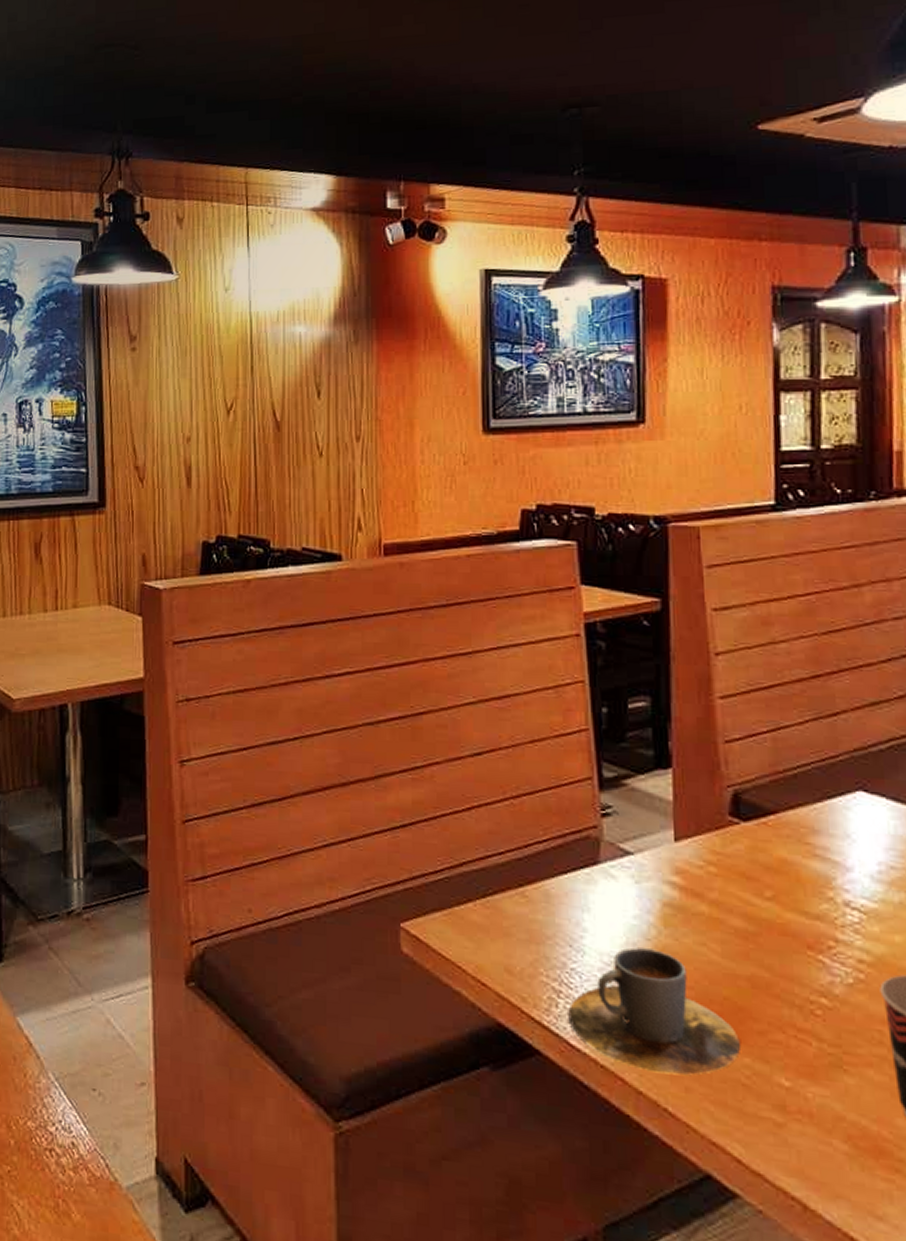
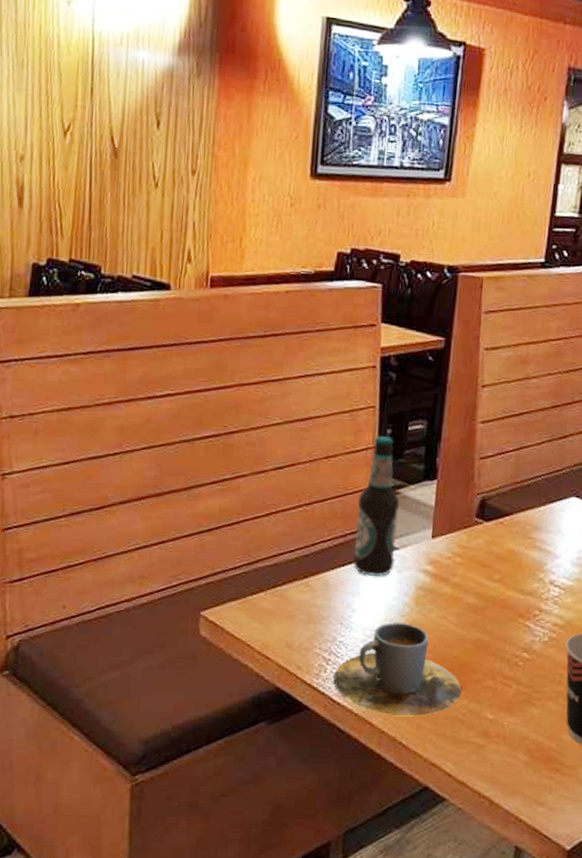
bottle: none [575,716,630,888] -> present [353,436,400,576]

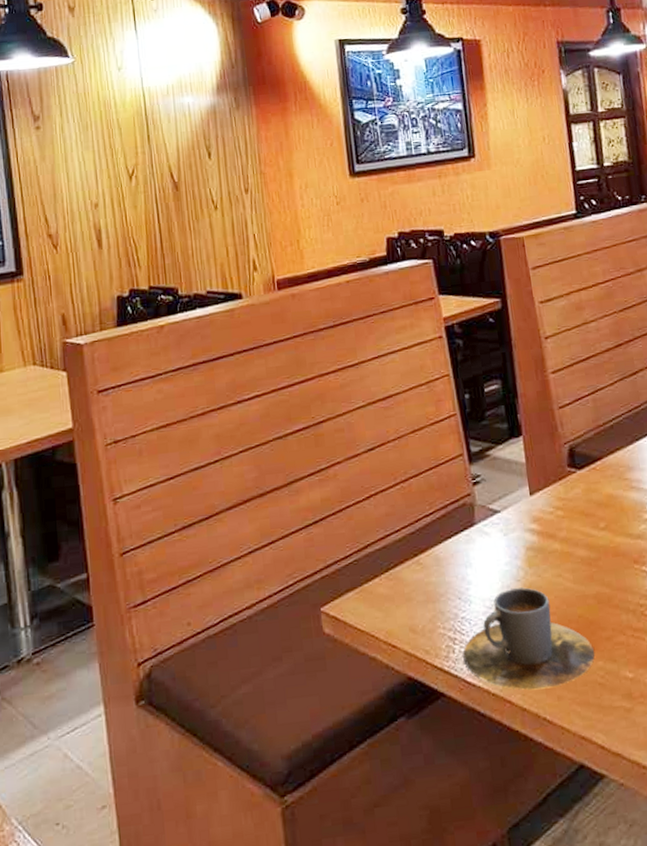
bottle: present [353,436,400,576] -> none [451,401,500,544]

